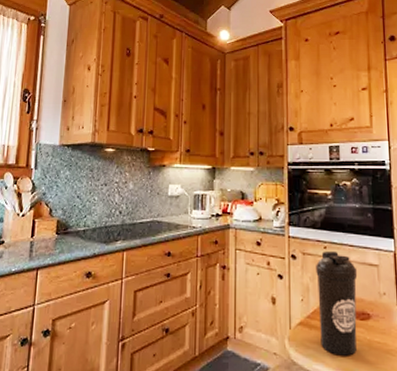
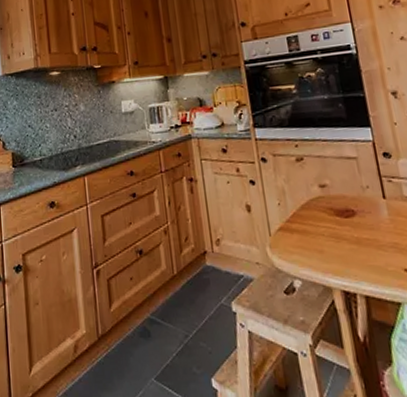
water bottle: present [316,250,358,356] -> none [289,148,345,258]

